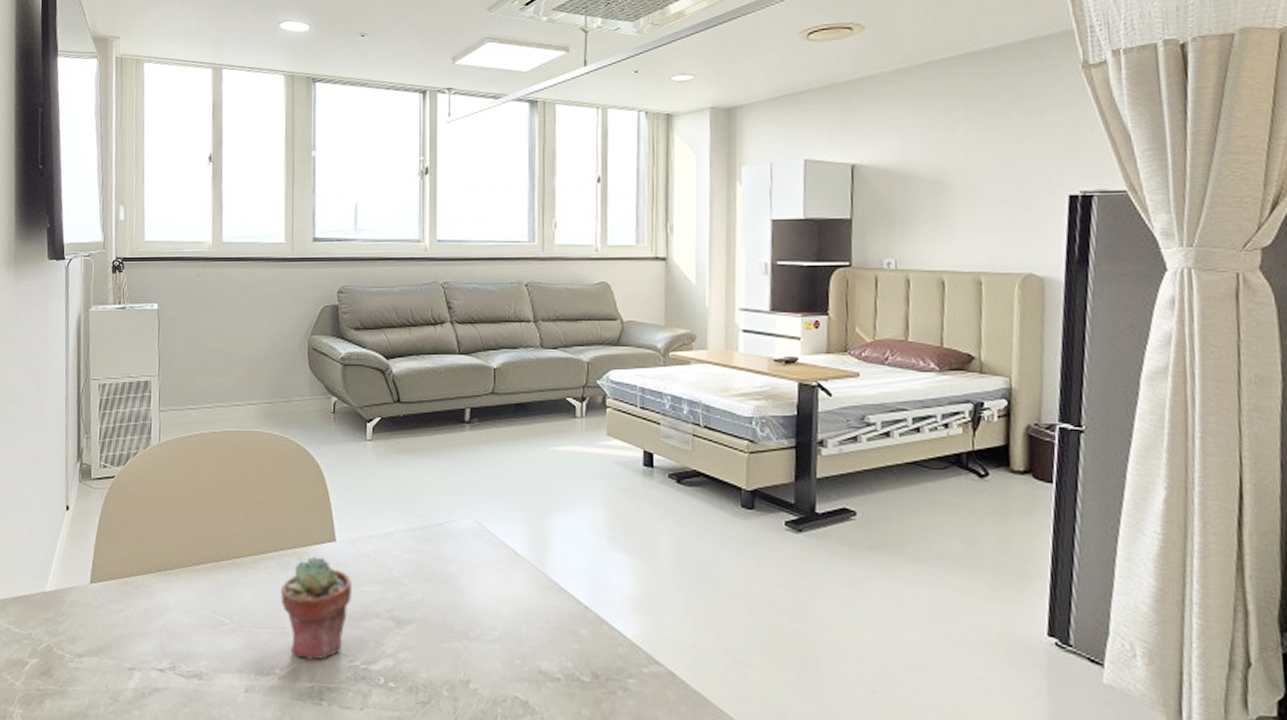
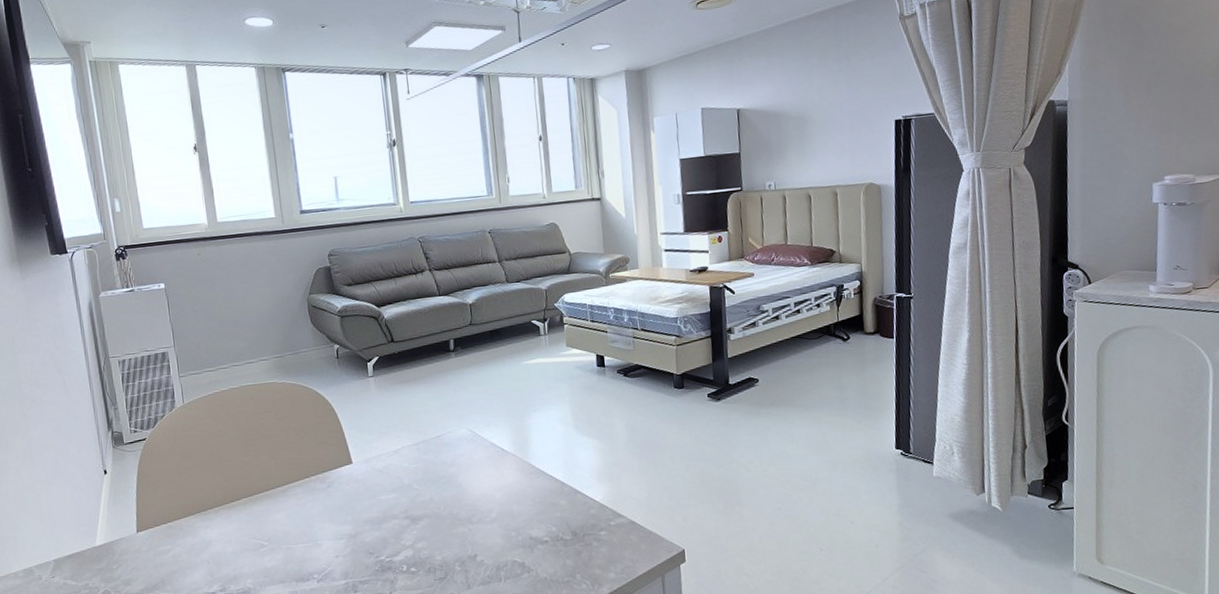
potted succulent: present [280,557,353,660] -> none [309,478,372,563]

